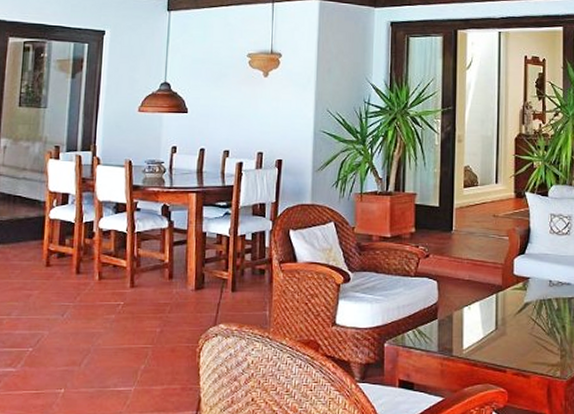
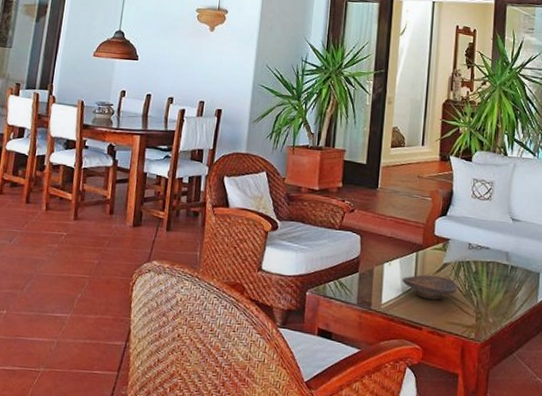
decorative bowl: none [483,316,540,340] -> present [402,274,458,300]

